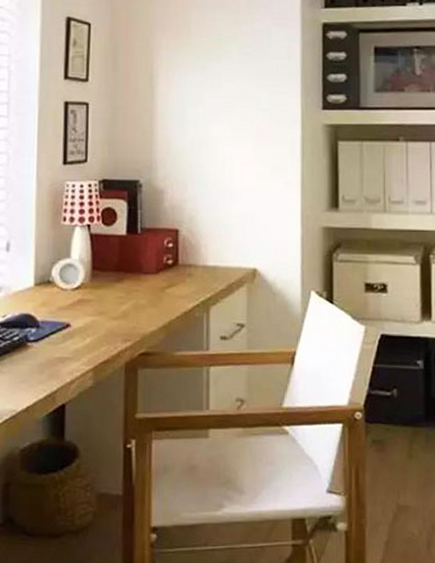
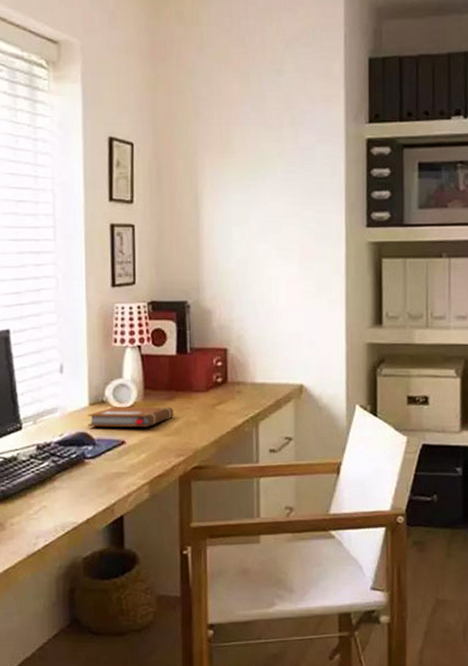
notebook: none [32,287,122,310] -> present [87,406,174,428]

